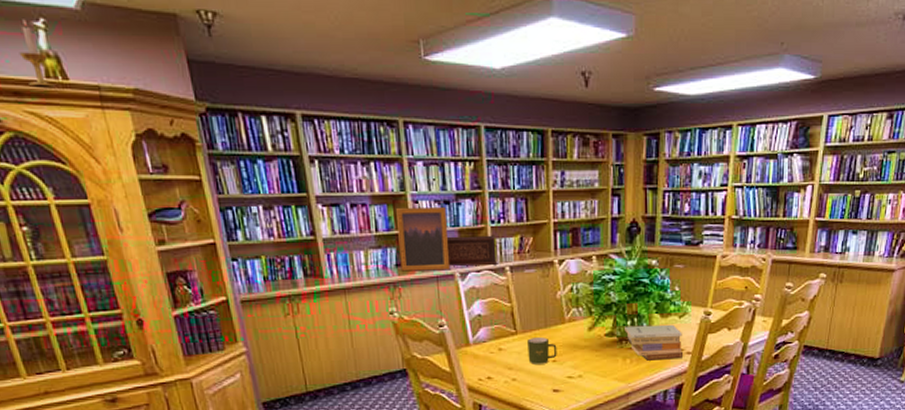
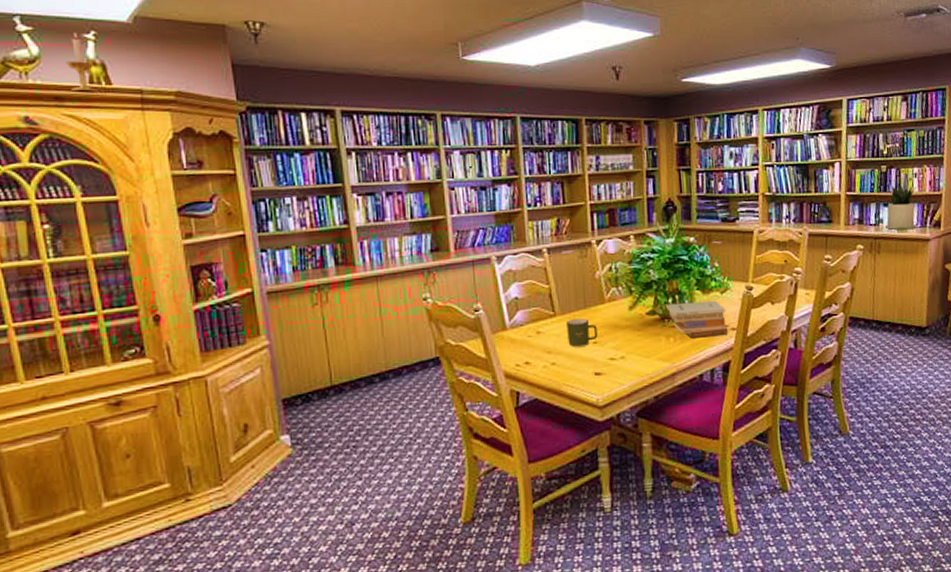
picture frame: present [396,206,451,272] -> none [432,192,487,257]
decorative box: present [447,235,497,266] -> none [483,218,534,250]
planter: none [850,212,887,260] -> present [884,186,917,230]

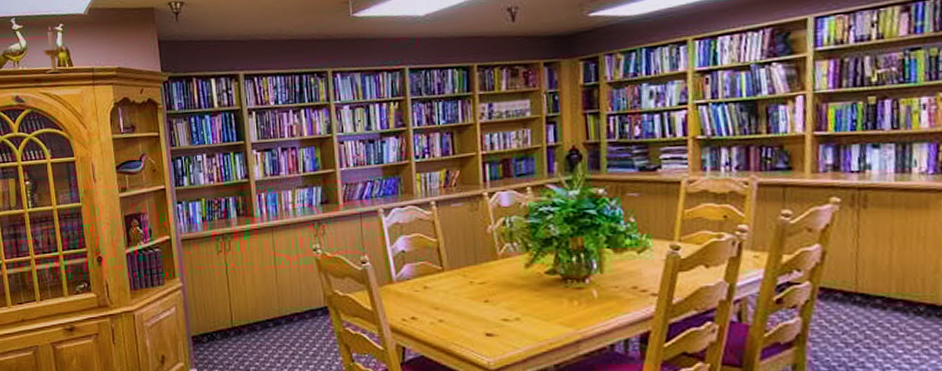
mug: present [566,318,598,348] -> none [455,275,490,306]
books: present [666,300,727,339] -> none [569,260,646,303]
planter: present [884,186,917,230] -> none [874,121,927,178]

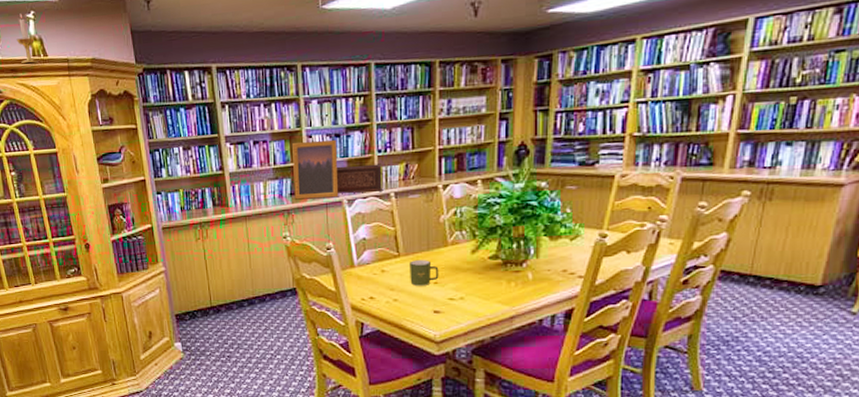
picture frame: none [323,145,374,209] -> present [292,139,339,200]
decorative box: none [371,170,422,202] -> present [337,163,382,193]
mug: none [455,275,490,306] -> present [410,260,439,287]

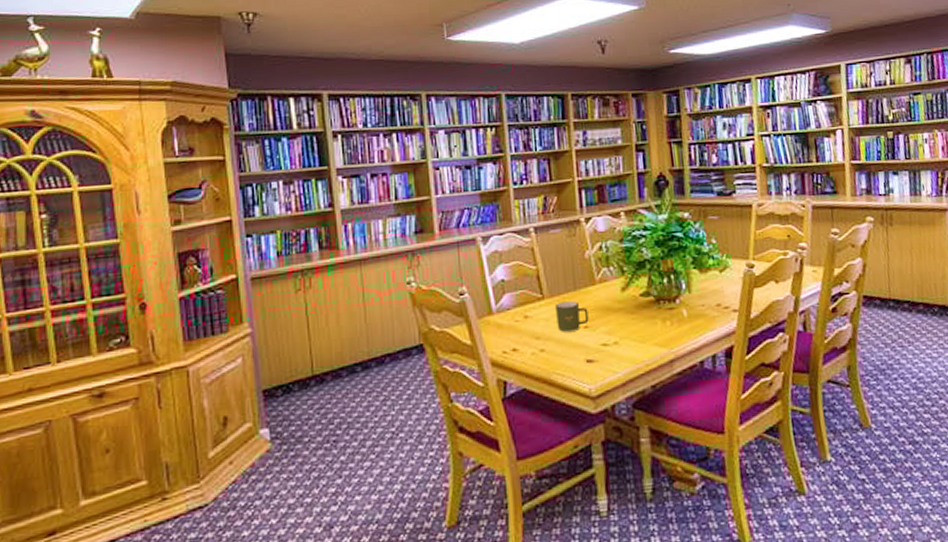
candlestick: present [16,13,39,65] -> none [71,29,99,87]
picture frame: present [292,139,339,200] -> none [417,171,472,239]
decorative box: present [337,163,382,193] -> none [468,197,520,230]

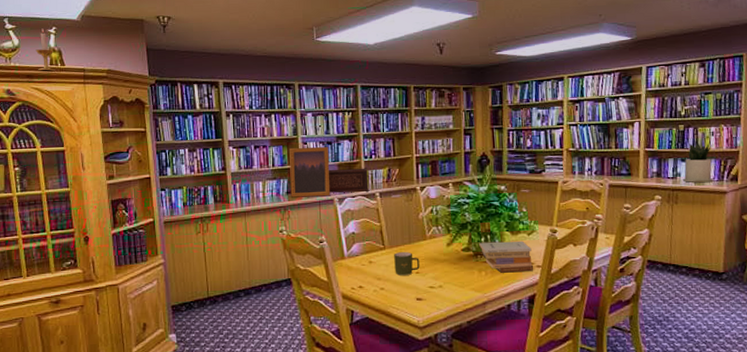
candlestick: none [71,29,99,87] -> present [35,28,55,72]
picture frame: none [417,171,472,239] -> present [289,146,331,198]
decorative box: none [468,197,520,230] -> present [329,168,369,193]
books: none [661,279,729,322] -> present [479,240,533,273]
planter: none [895,152,931,200] -> present [682,143,714,183]

